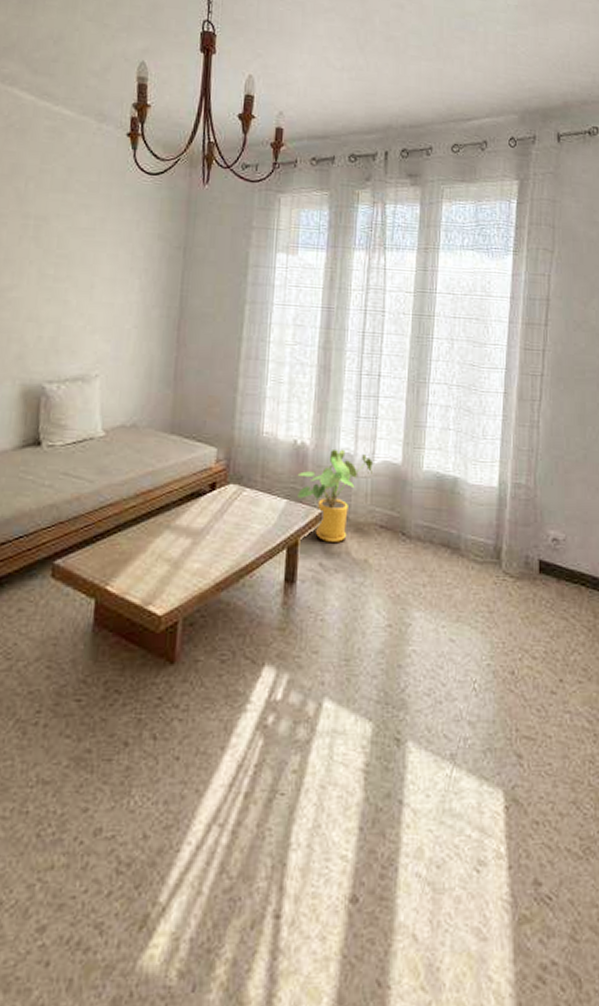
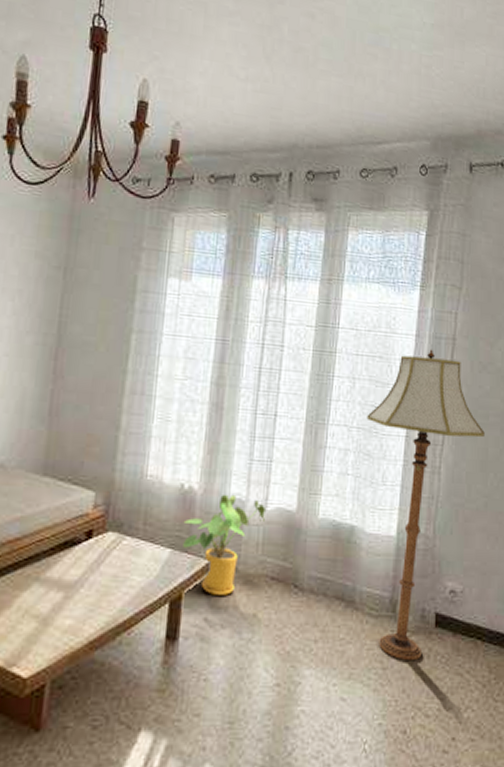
floor lamp: none [466,310,582,606] -> present [366,349,485,661]

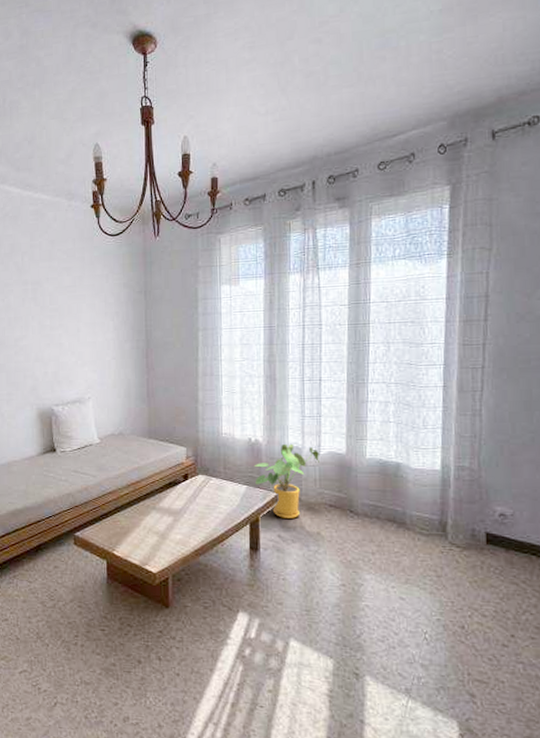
floor lamp: present [366,349,485,661] -> none [403,308,527,571]

